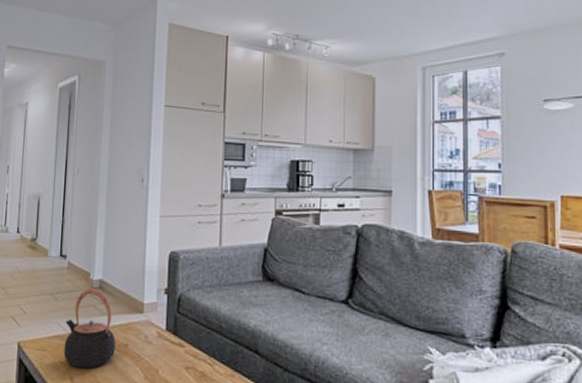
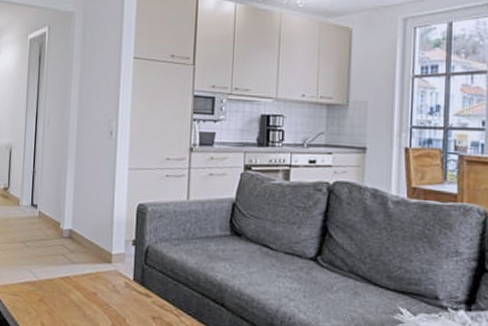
teapot: present [64,288,116,369] -> none [35,238,85,315]

